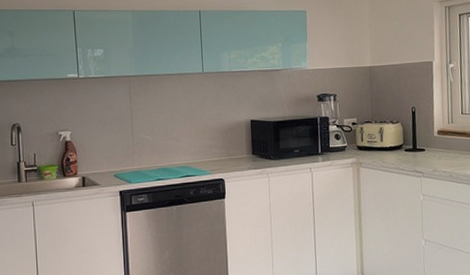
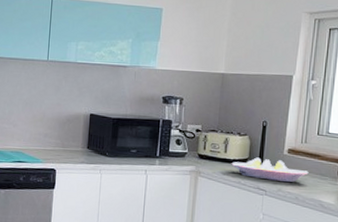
fruit bowl: none [388,142,459,162] -> present [231,157,309,182]

